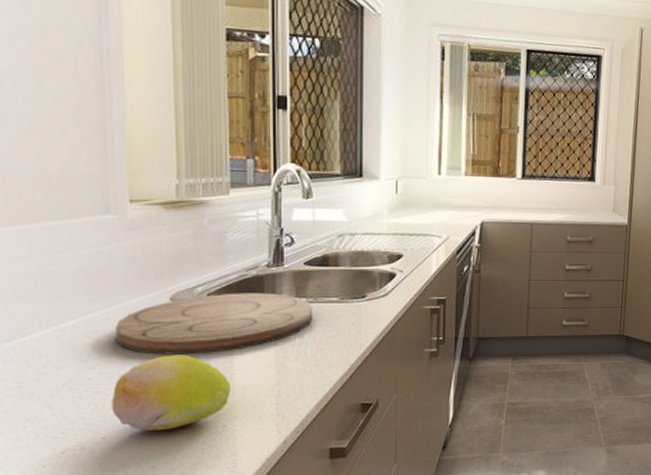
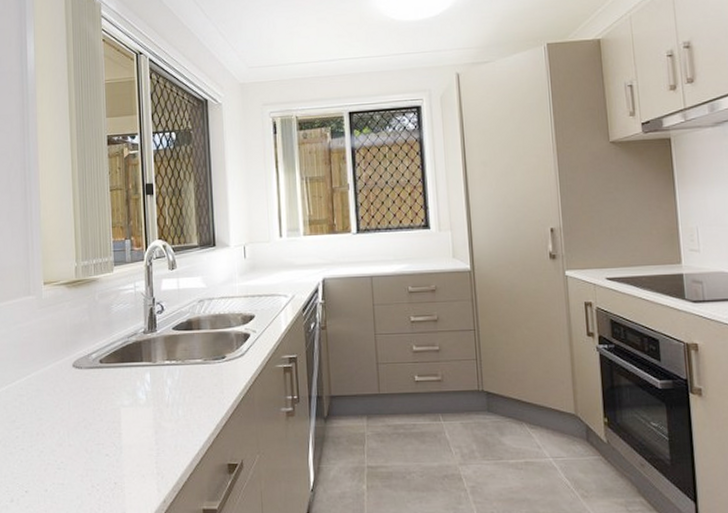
fruit: present [111,355,231,432] -> none [32,415,120,487]
cutting board: present [115,293,313,355] -> none [34,357,182,416]

